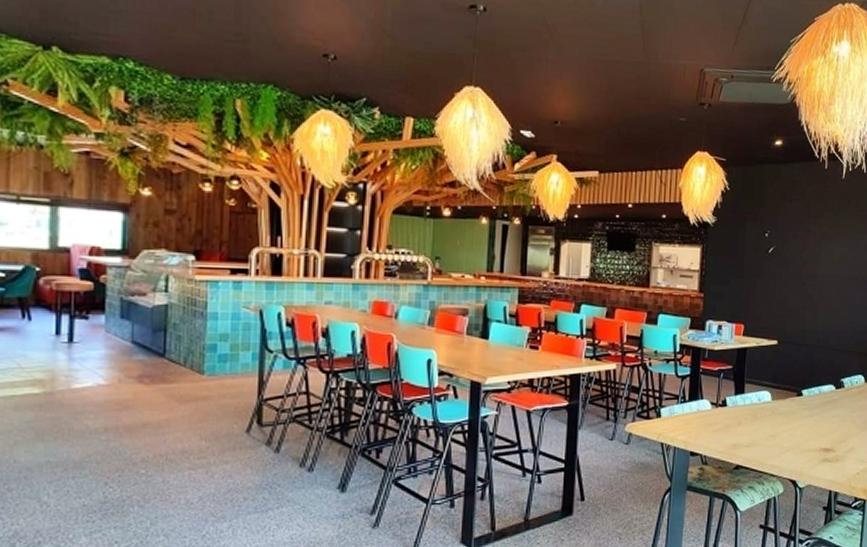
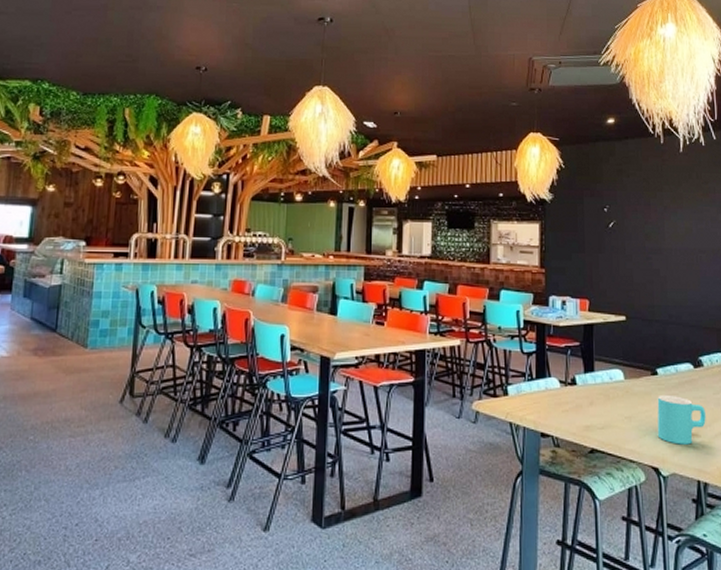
cup: none [797,414,842,459] -> present [657,394,706,445]

